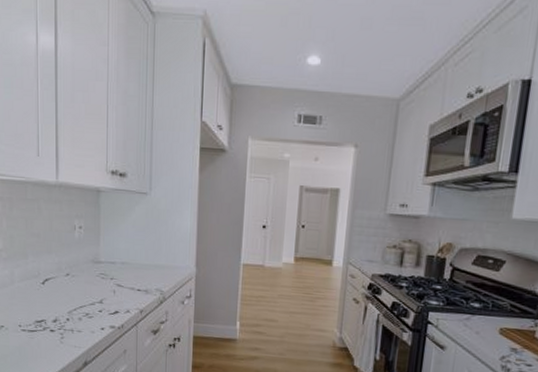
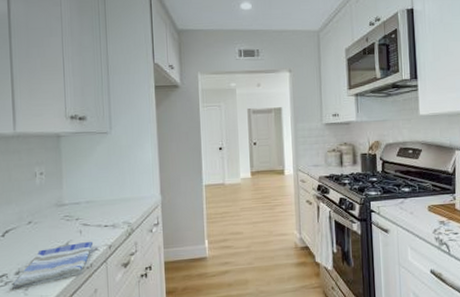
dish towel: none [49,302,126,336] -> present [11,242,94,289]

